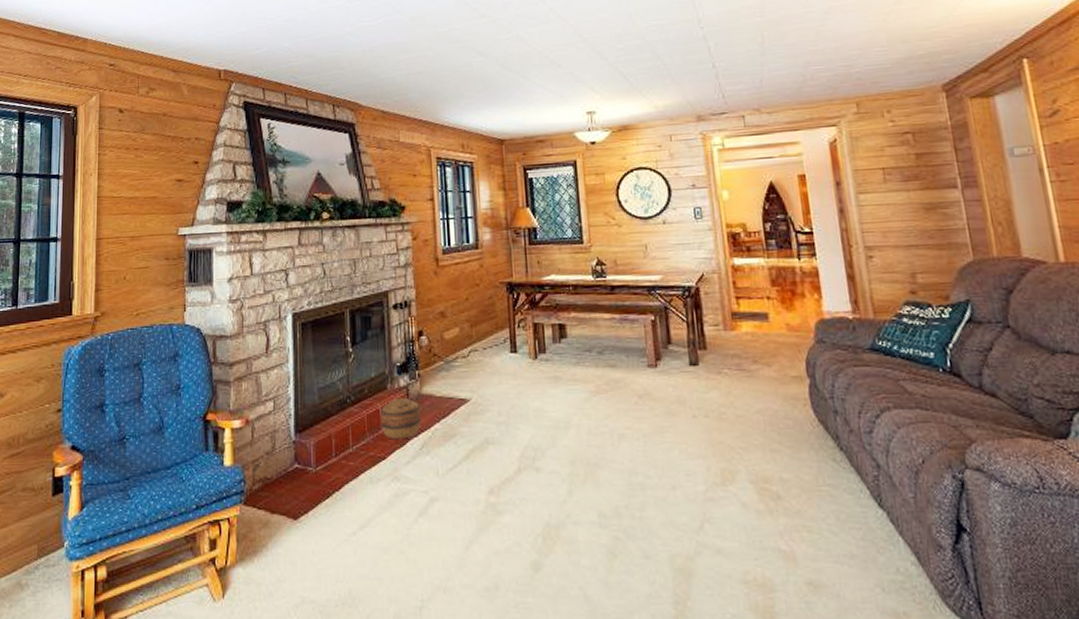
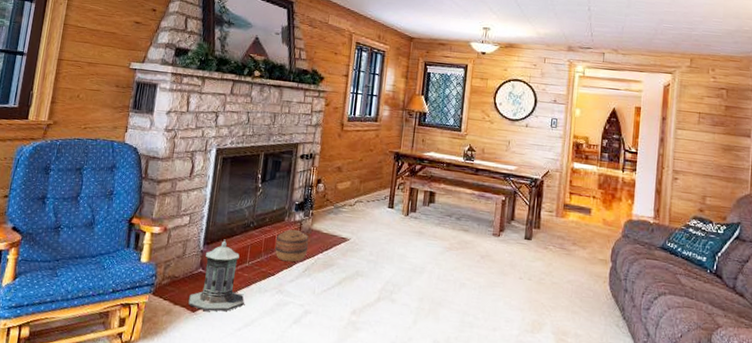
lantern: none [288,423,355,516] -> present [188,239,244,312]

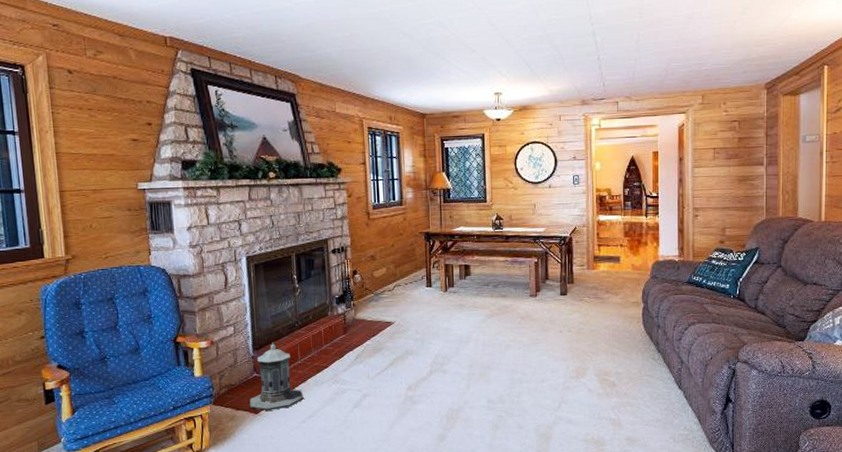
basket: present [275,229,309,262] -> none [322,321,356,353]

